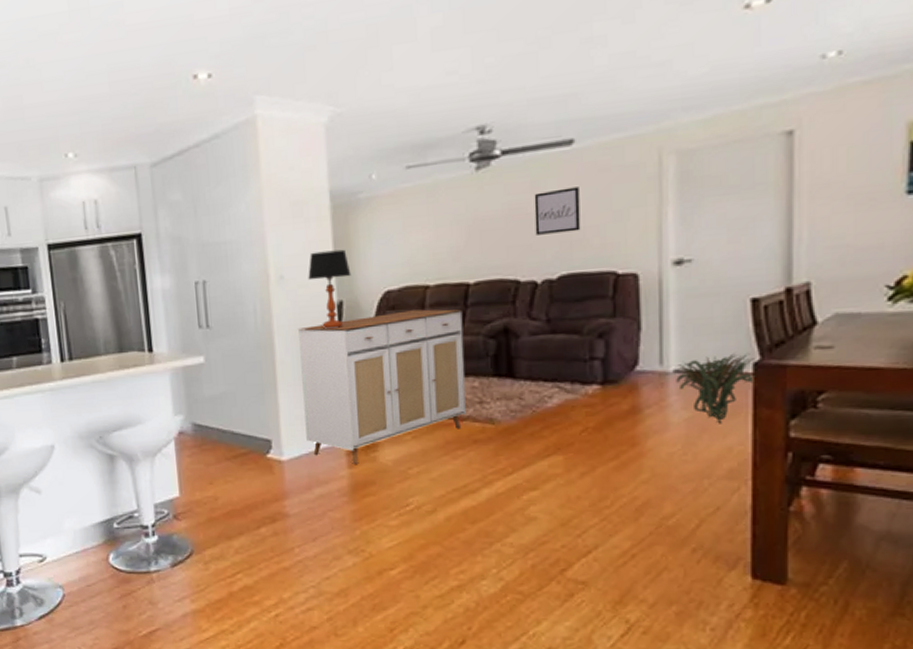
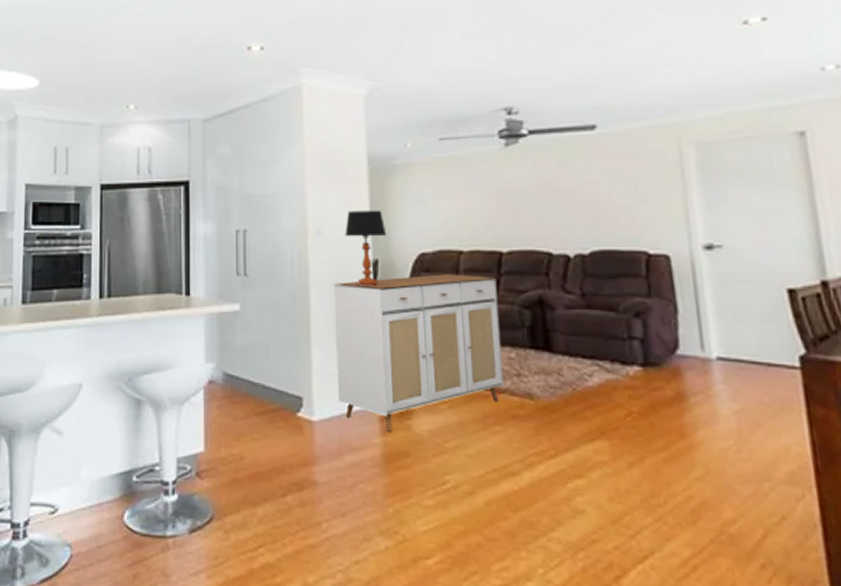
wall art: present [534,187,581,235] -> none [561,168,609,210]
decorative plant: present [676,353,756,424] -> none [719,344,804,420]

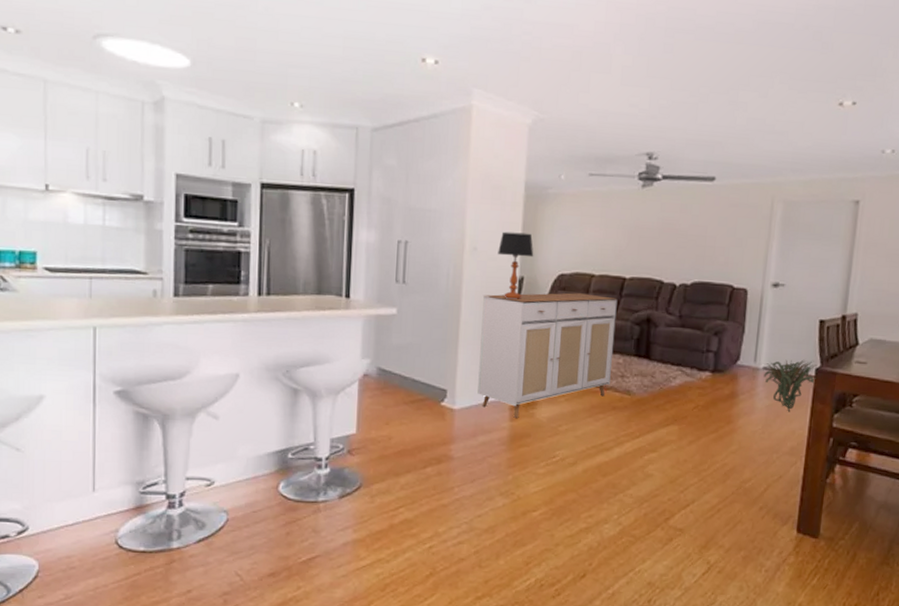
decorative plant: none [719,344,804,420] -> present [764,359,817,412]

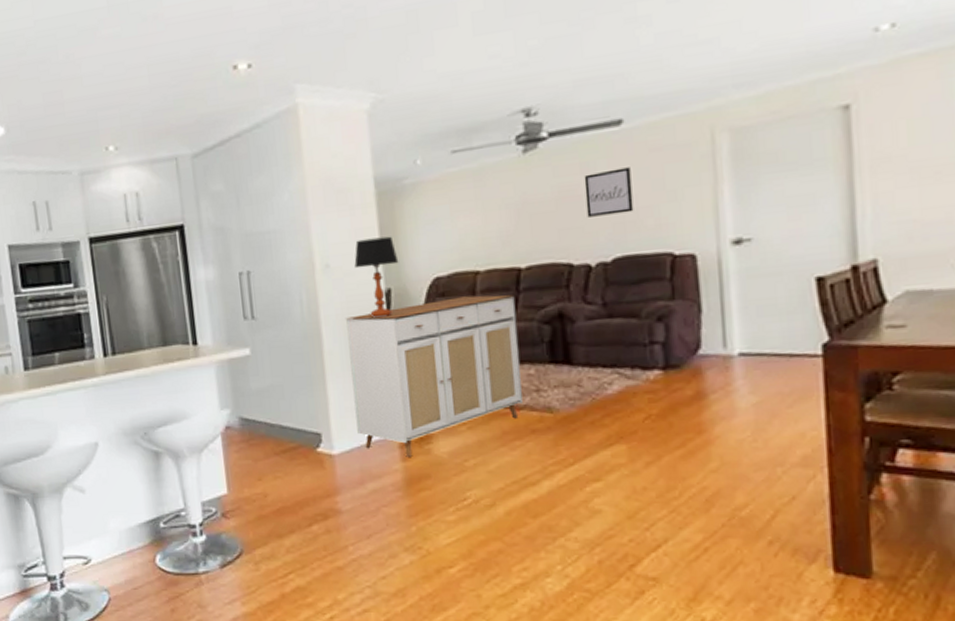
wall art: none [679,214,715,249] -> present [584,167,634,217]
decorative plant: present [764,359,817,412] -> none [741,334,826,409]

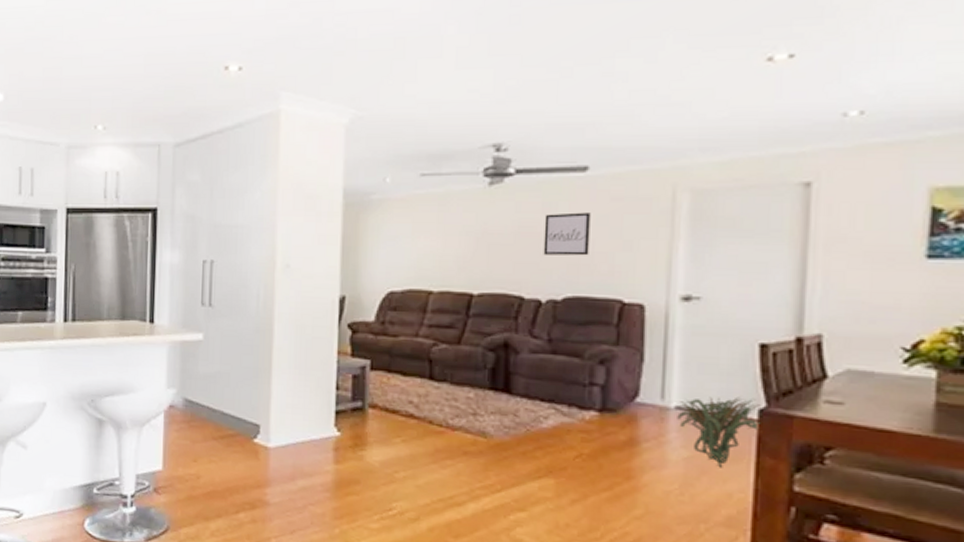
sideboard: present [346,295,523,457] -> none [295,313,464,460]
table lamp: present [354,236,399,318] -> none [314,245,357,322]
decorative plant: none [741,334,826,409] -> present [677,396,761,468]

